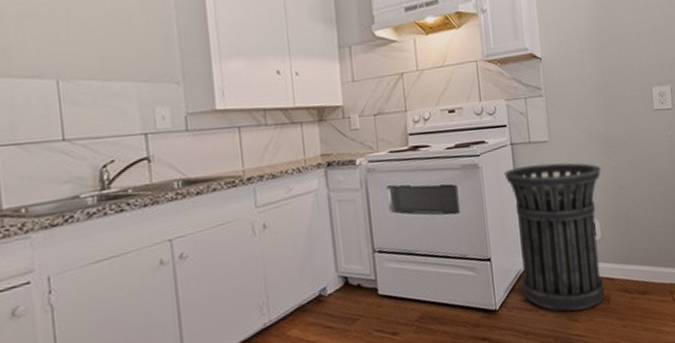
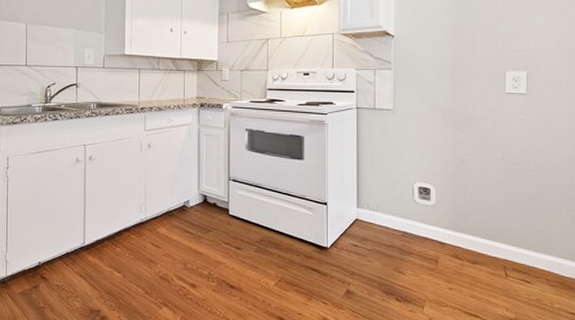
trash can: present [504,163,605,312] -> none [347,128,443,265]

